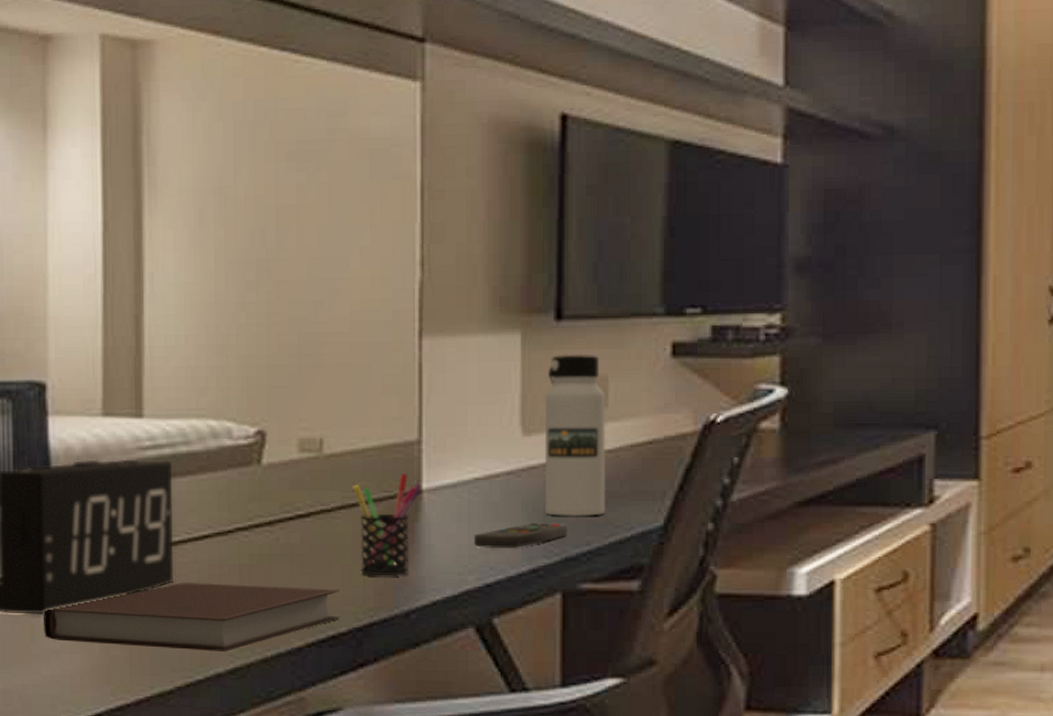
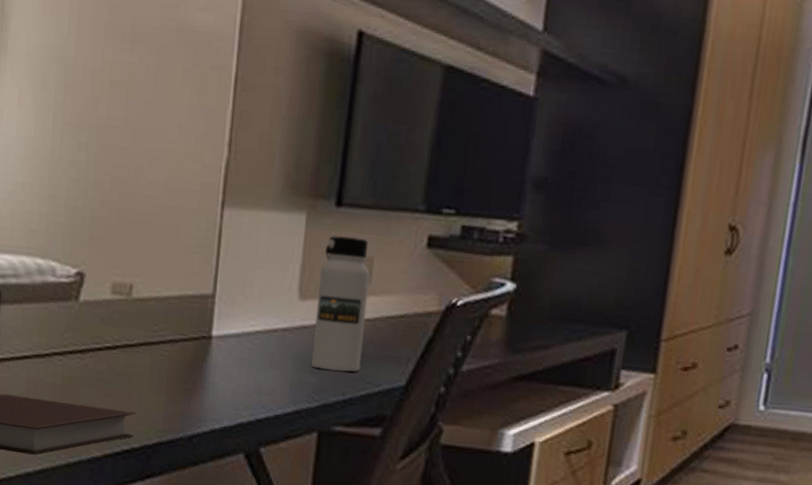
pen holder: present [353,473,422,577] -> none [154,321,213,406]
remote control: present [473,523,568,548] -> none [250,372,328,392]

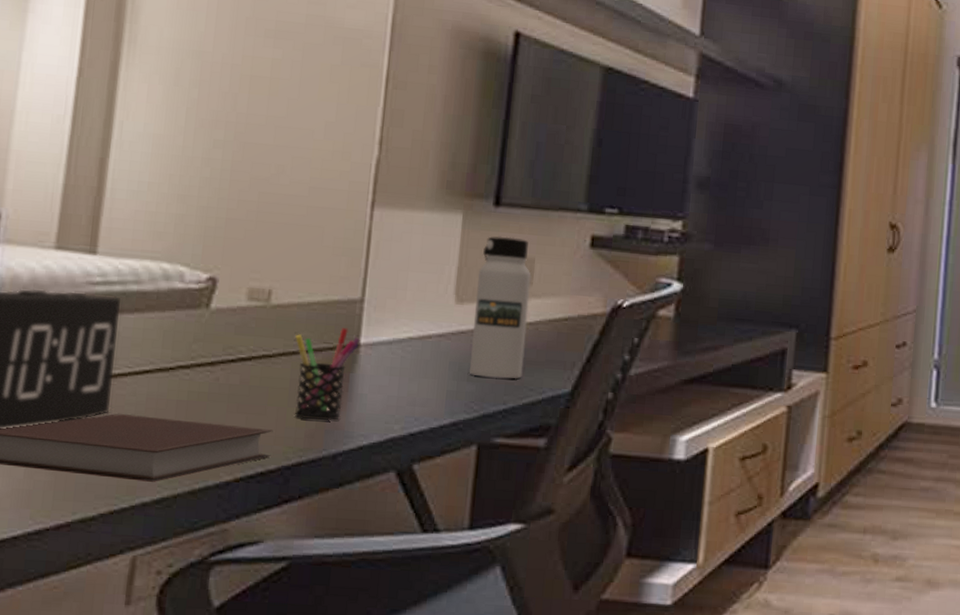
pen holder: none [154,321,213,406] -> present [294,328,361,421]

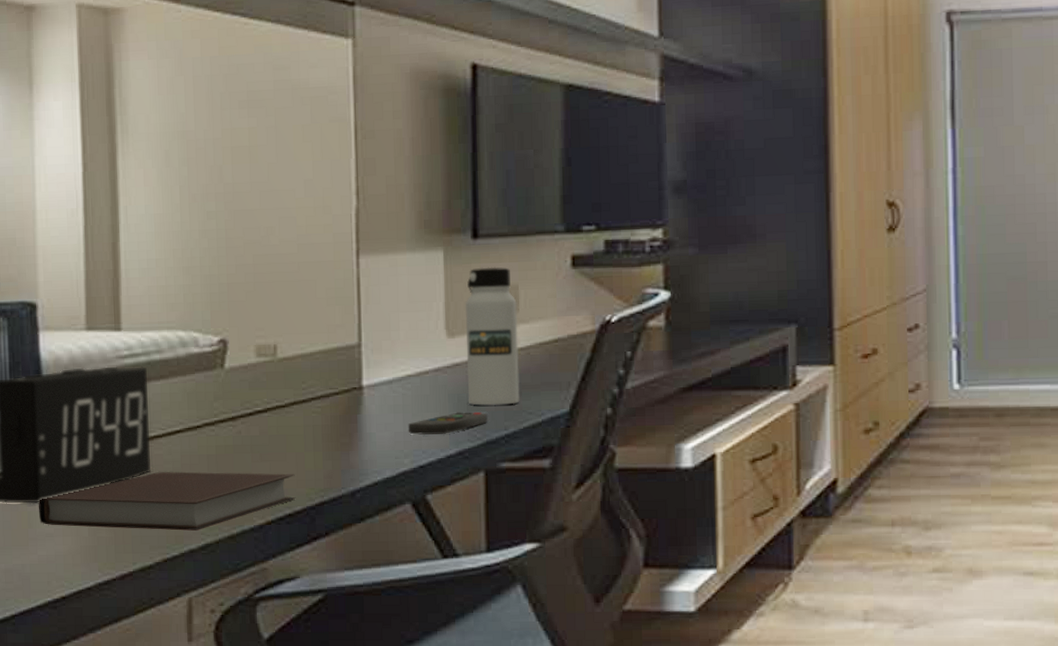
pen holder: present [294,328,361,421] -> none [303,373,363,462]
remote control: none [402,381,488,403] -> present [408,412,488,435]

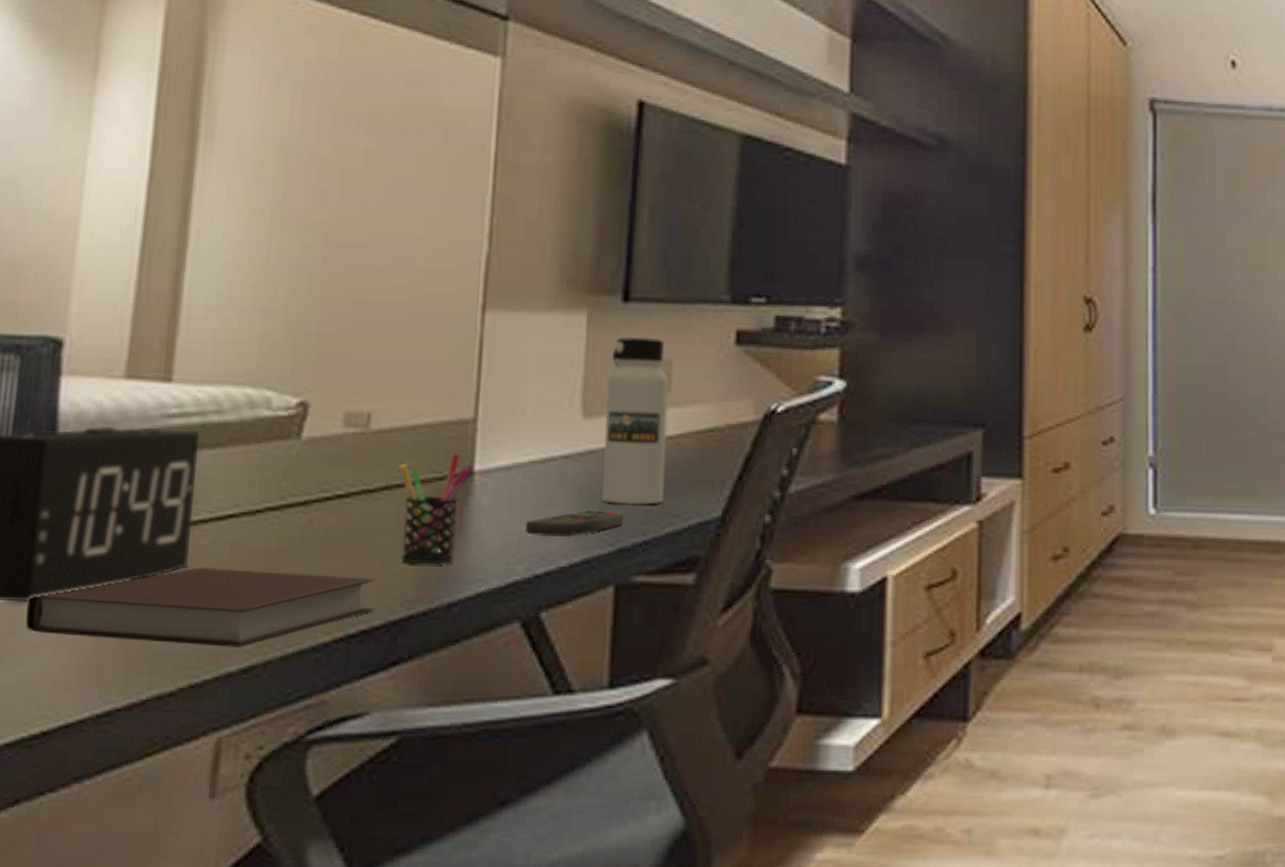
pen holder: none [303,373,363,462] -> present [399,453,475,565]

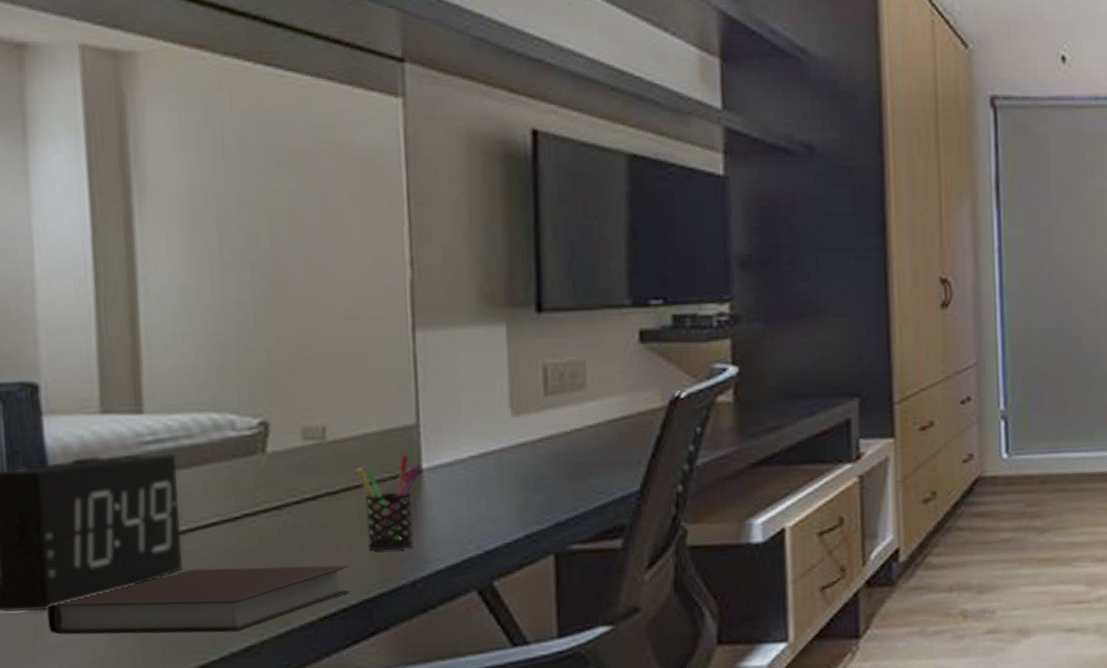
remote control: present [525,510,624,537] -> none [472,493,557,519]
water bottle: present [601,336,669,505] -> none [531,342,589,486]

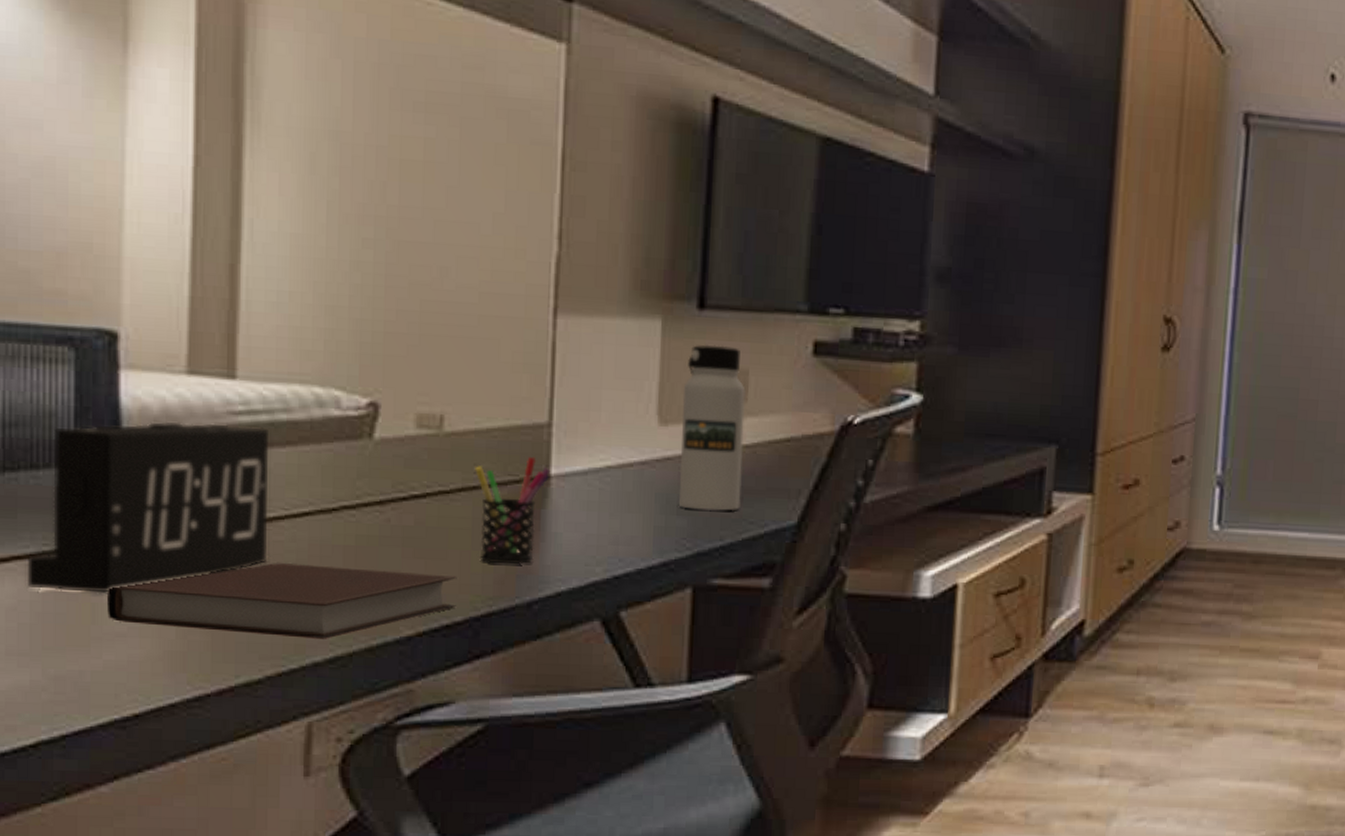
water bottle: none [531,342,589,486] -> present [678,344,746,511]

